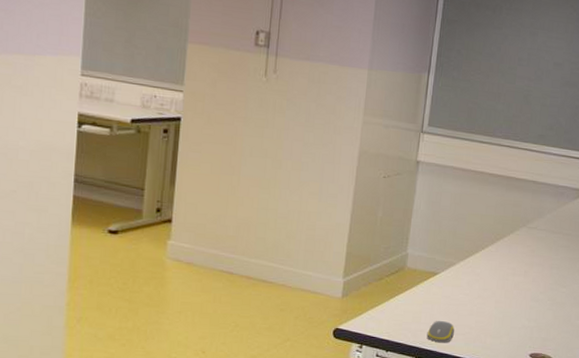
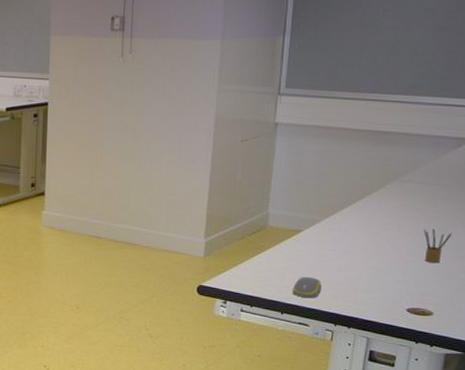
pencil box: none [546,275,570,309] -> present [423,228,452,262]

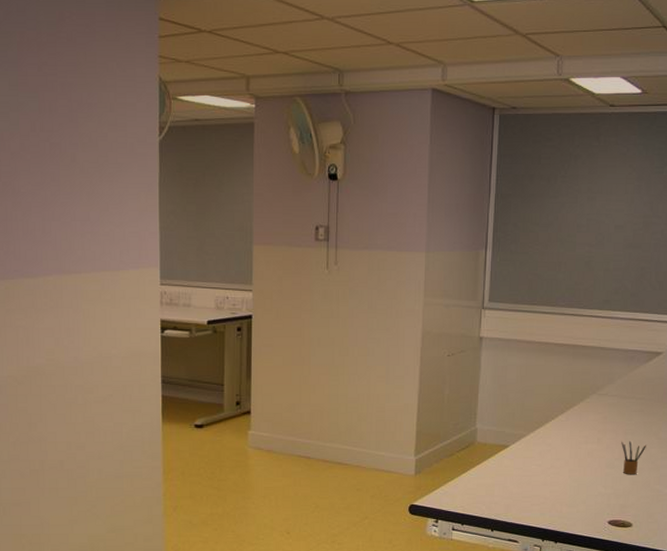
computer mouse: present [292,276,322,299] -> none [501,492,529,514]

